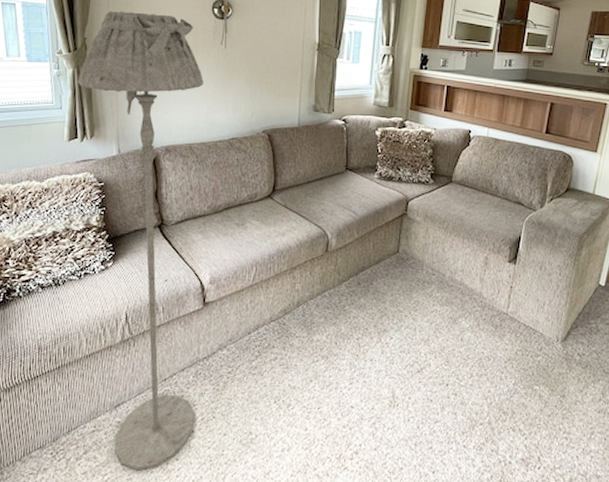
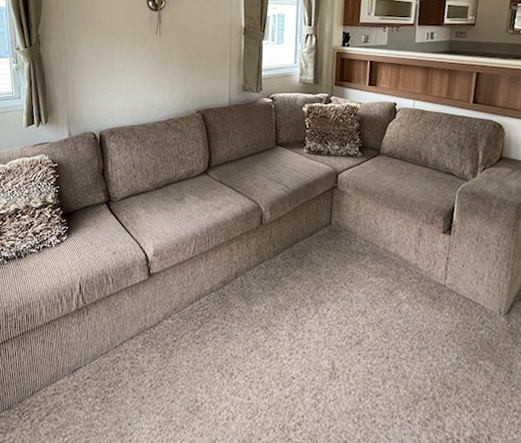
floor lamp: present [77,11,203,472] -> none [33,9,144,435]

